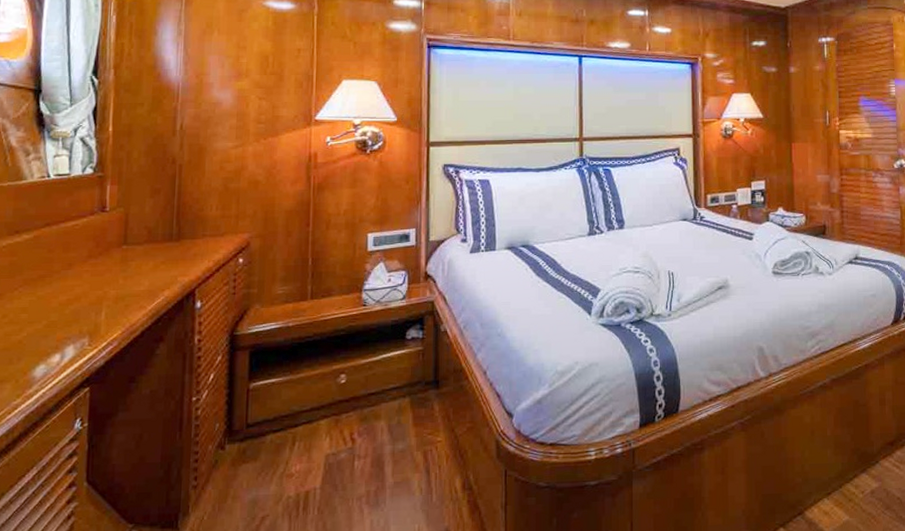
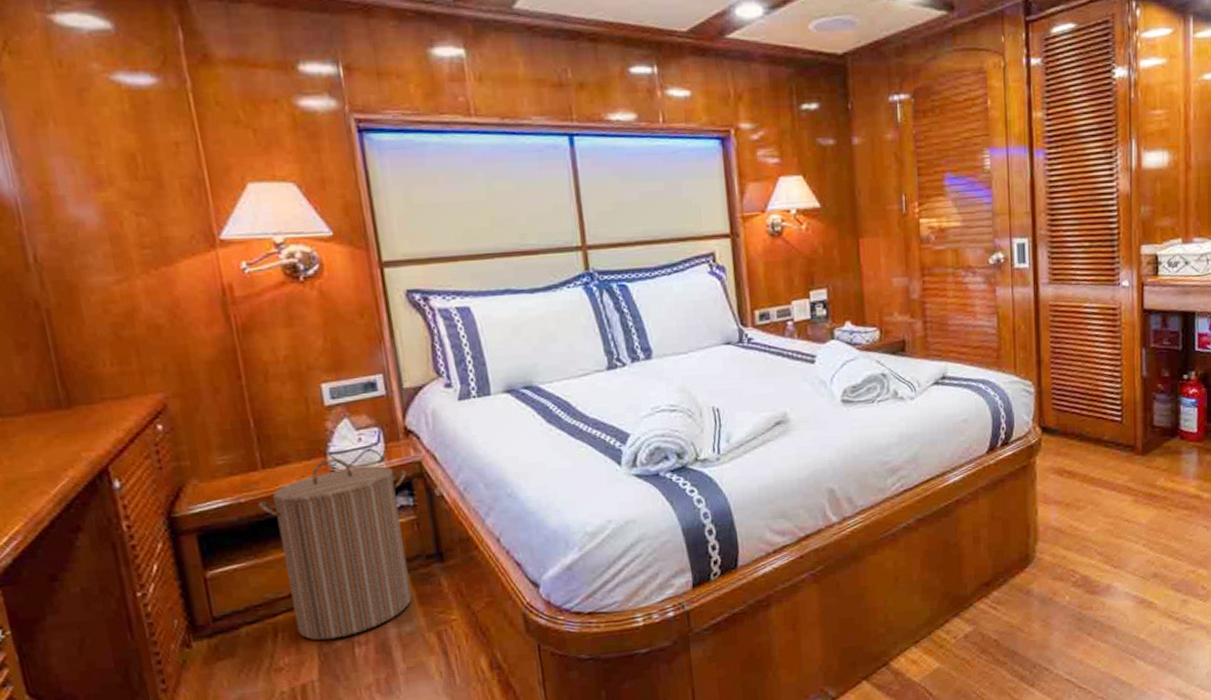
laundry hamper: none [301,295,421,452] -> present [257,458,412,641]

